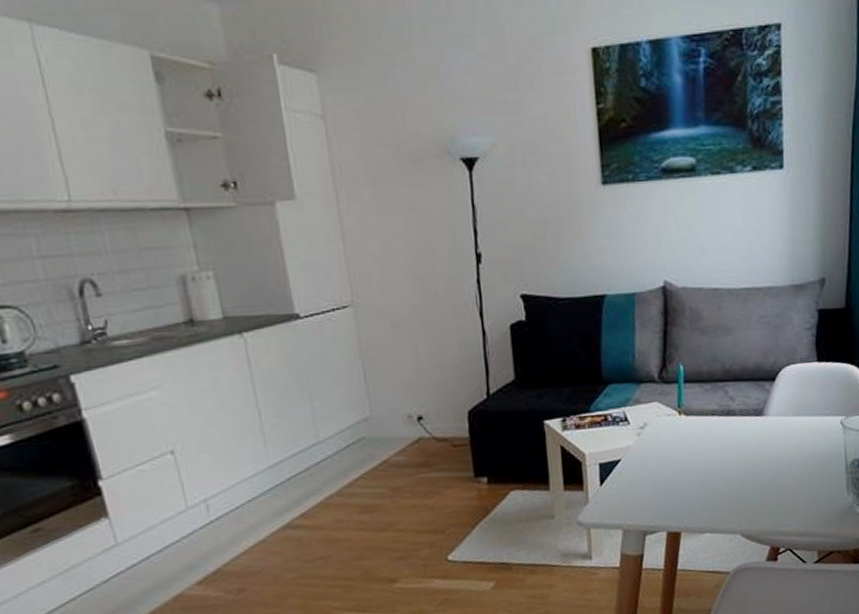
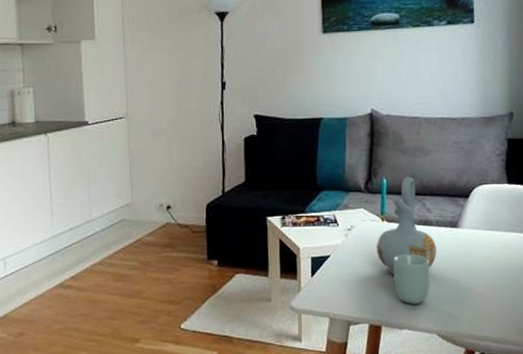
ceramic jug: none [673,360,740,476] -> present [376,176,437,276]
cup: none [692,449,734,506] -> present [393,253,431,304]

